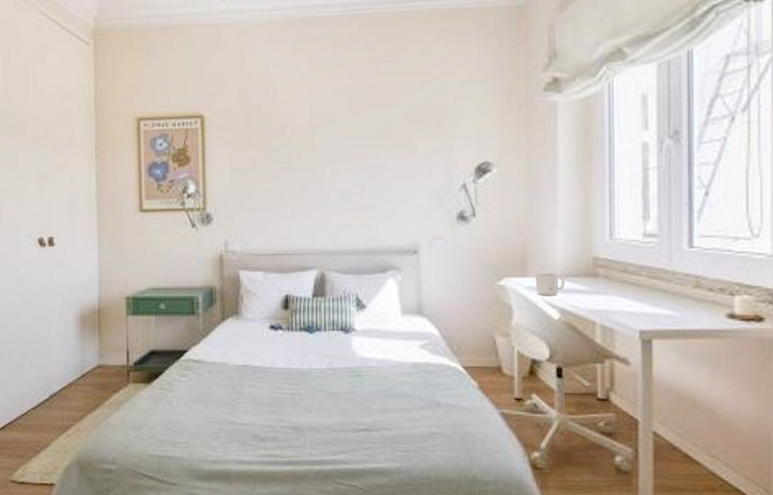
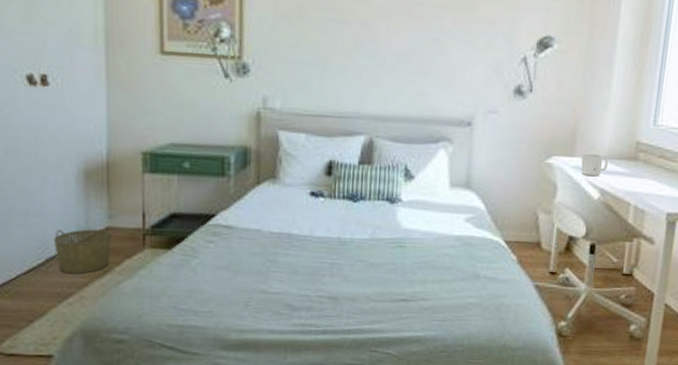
basket: none [57,367,103,409] -> present [54,229,112,274]

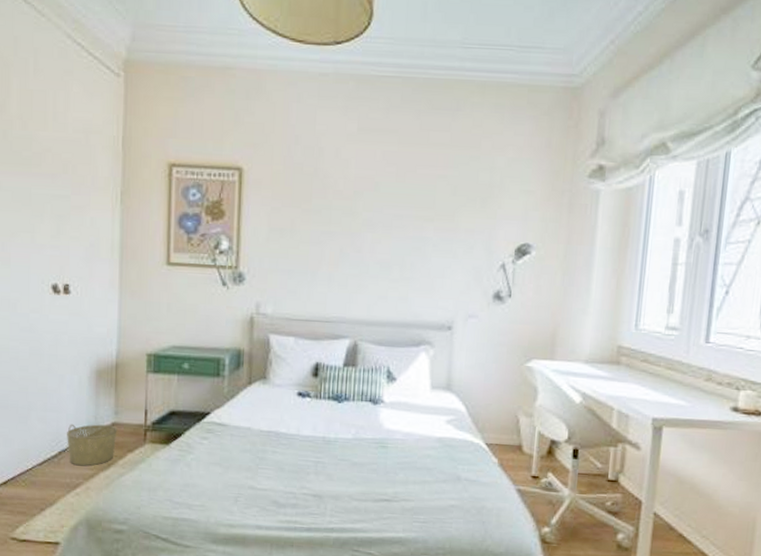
mug: present [581,153,608,177] -> none [561,357,589,381]

